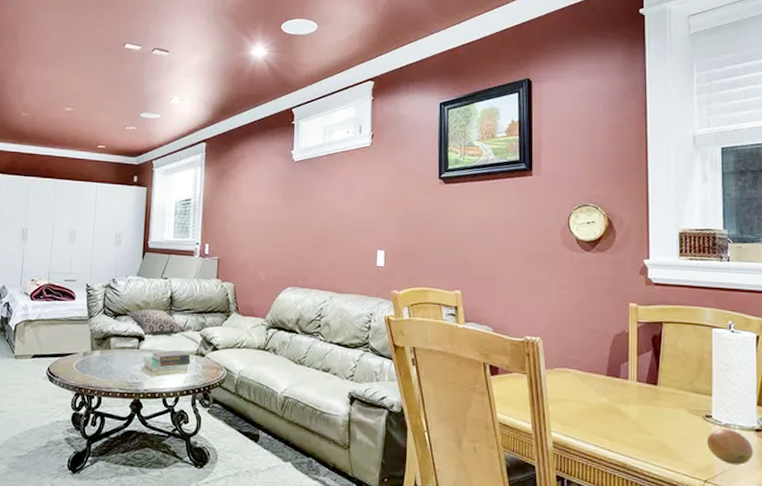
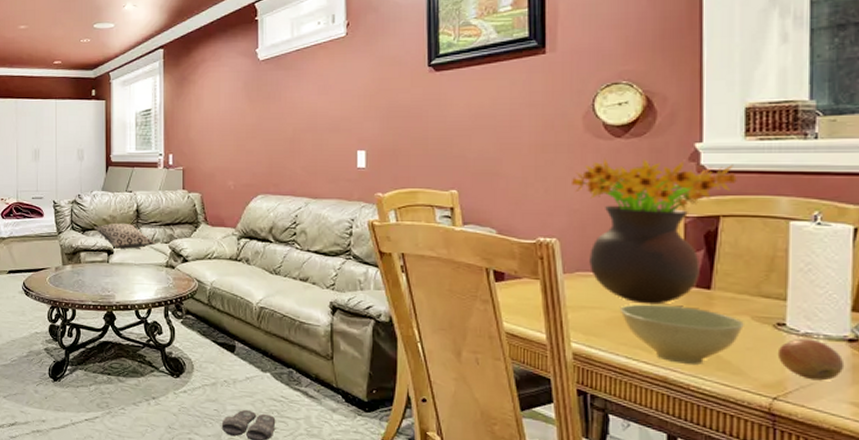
books: present [140,350,191,378] -> none [111,262,161,290]
flower arrangement: none [552,268,674,398] -> present [572,158,737,305]
bowl: none [589,397,682,452] -> present [619,304,744,365]

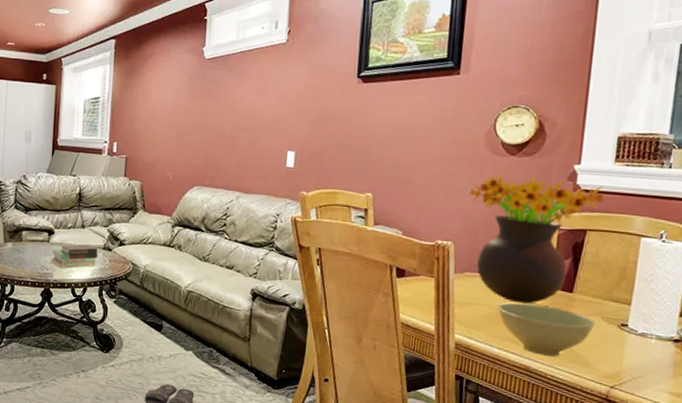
pillow: present [94,223,156,249] -> none [37,204,95,231]
books: none [111,262,161,290] -> present [50,244,98,269]
fruit: present [777,338,845,381] -> none [618,337,669,374]

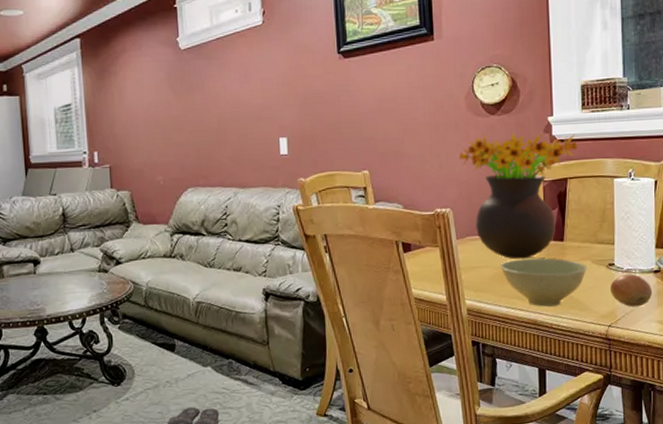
books: present [50,244,98,269] -> none [39,268,94,302]
fruit: none [618,337,669,374] -> present [609,273,653,307]

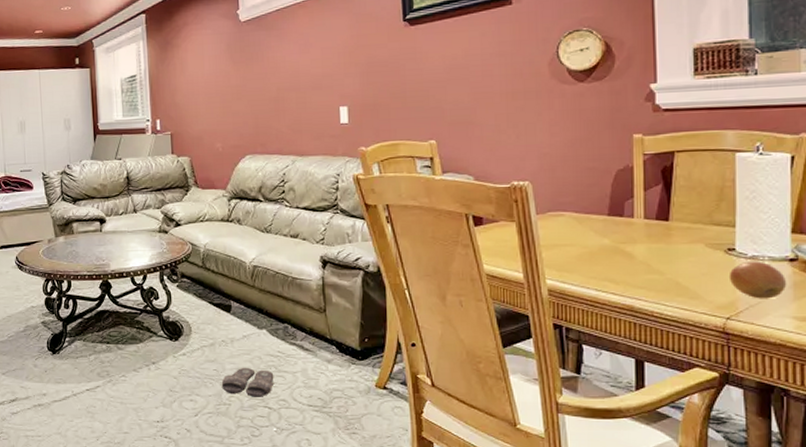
flower arrangement: present [460,133,578,259] -> none [541,101,688,239]
bowl: present [500,258,587,307] -> none [588,238,699,292]

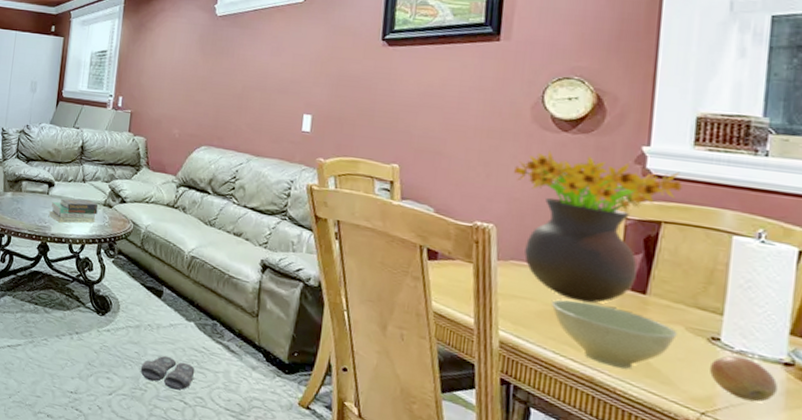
books: none [105,228,154,258] -> present [48,198,99,224]
flower arrangement: none [541,101,688,239] -> present [514,150,682,303]
bowl: none [588,238,699,292] -> present [551,299,677,369]

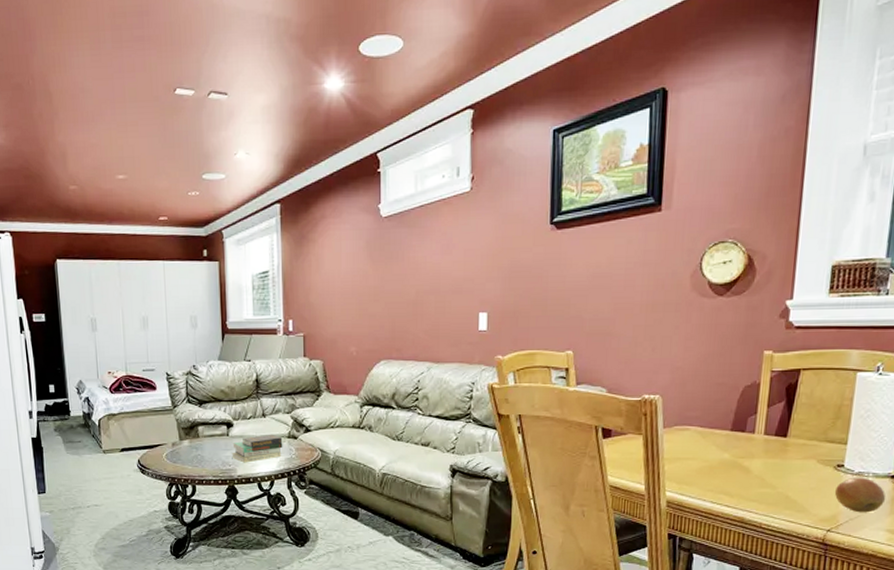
flower arrangement: present [514,150,682,303] -> none [677,316,818,453]
bowl: present [551,299,677,369] -> none [709,453,811,505]

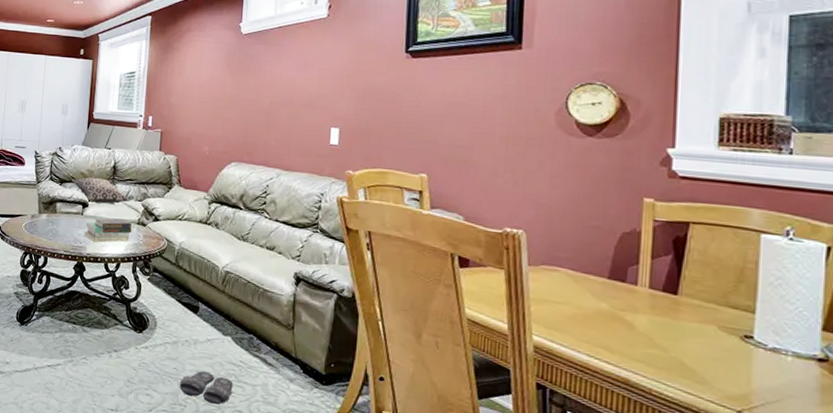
pillow: none [211,394,277,421] -> present [71,177,130,204]
fruit: present [834,477,886,513] -> none [743,353,814,399]

